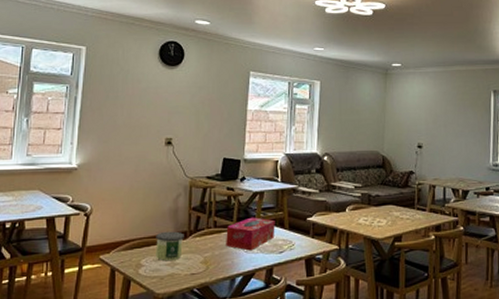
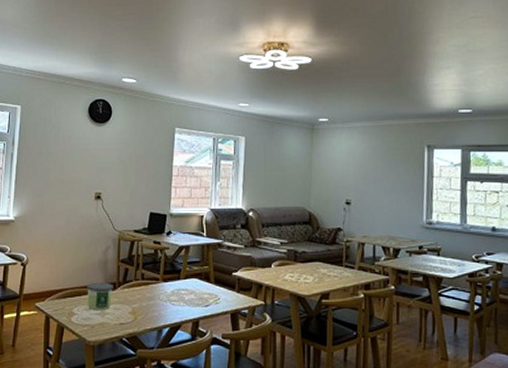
tissue box: present [226,217,275,251] -> none [153,270,201,303]

